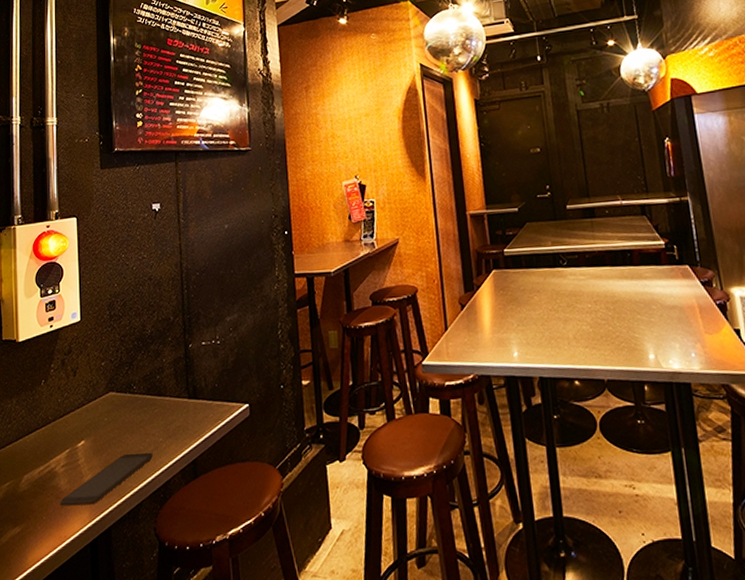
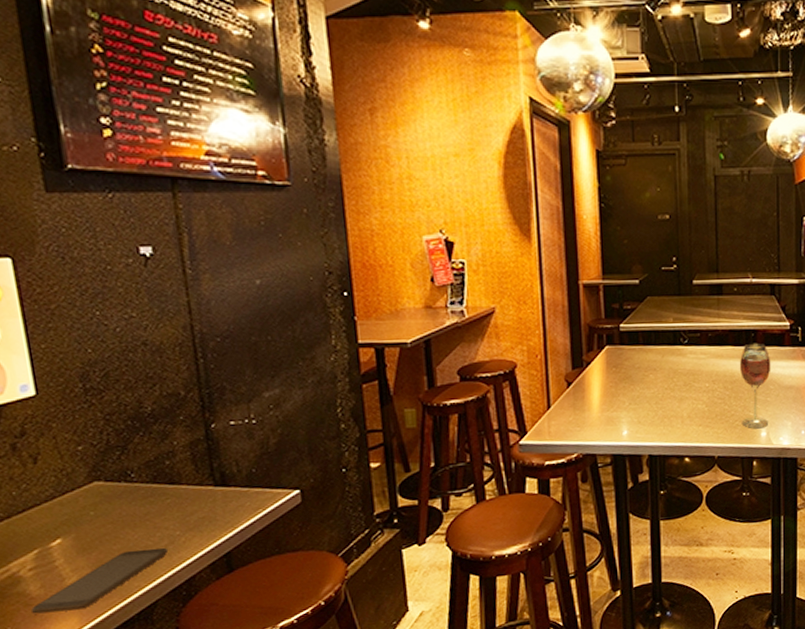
wineglass: none [618,262,655,351] -> present [739,343,771,429]

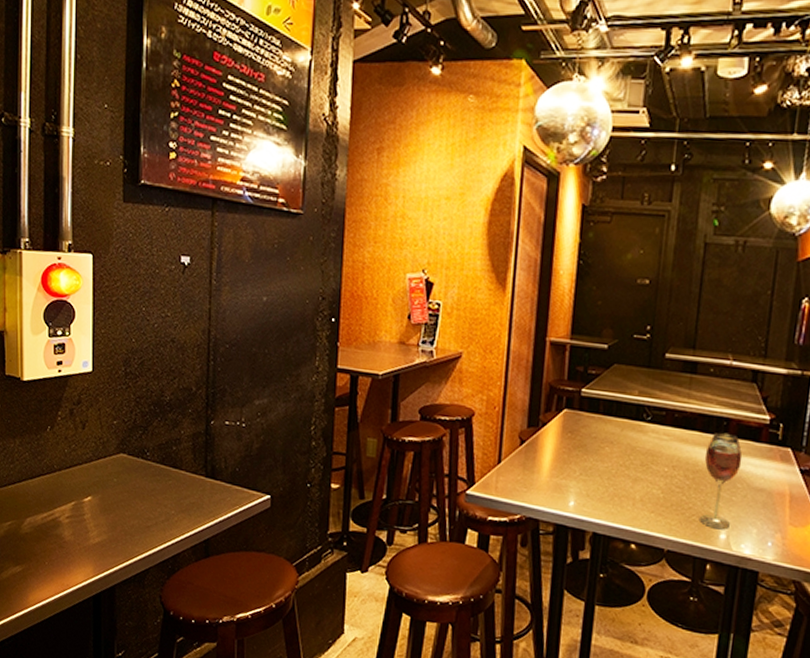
mobile phone: present [31,547,168,614] -> none [63,518,163,561]

